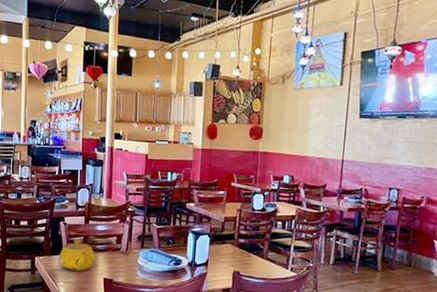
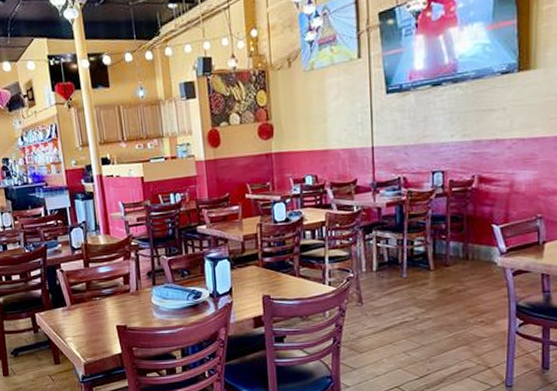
teapot: present [58,239,96,271] -> none [61,286,104,323]

